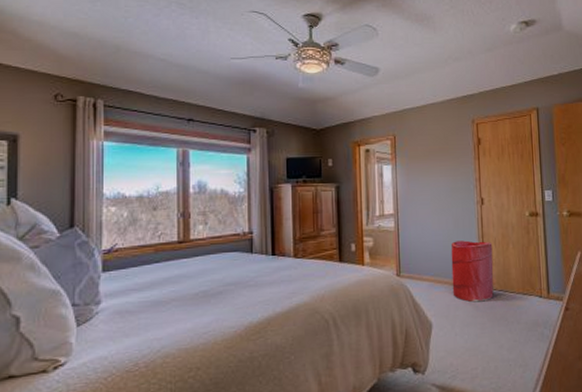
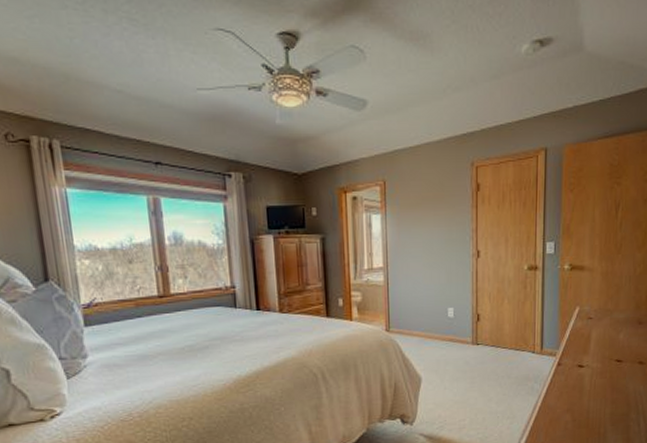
laundry hamper: present [450,240,494,303] -> none [442,295,487,358]

